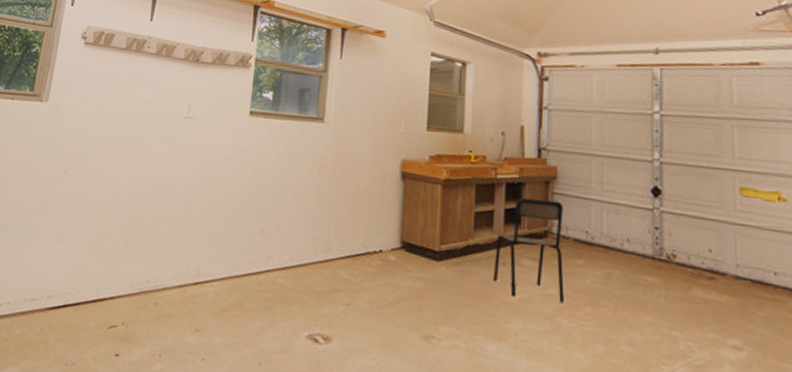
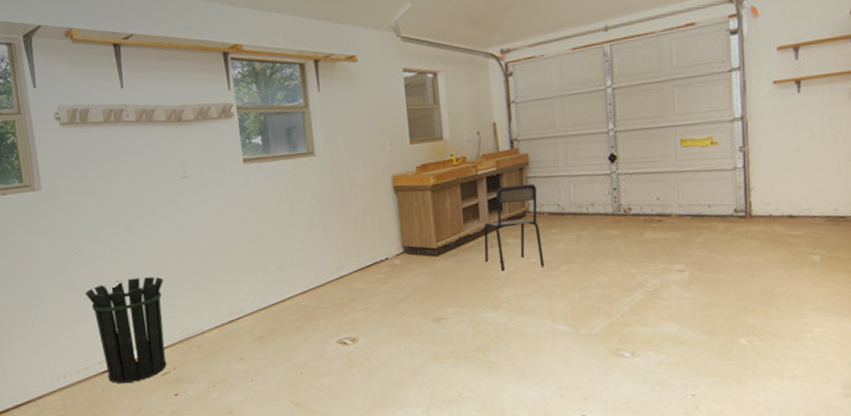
waste bin: none [51,210,138,329] -> present [85,277,167,383]

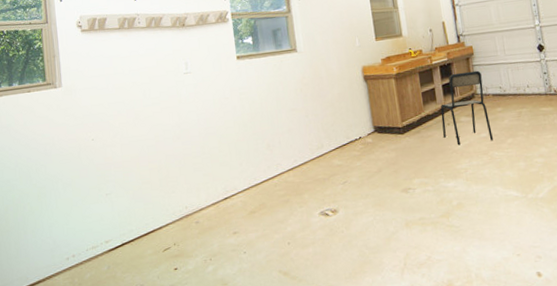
waste bin: present [85,277,167,383] -> none [96,160,168,261]

